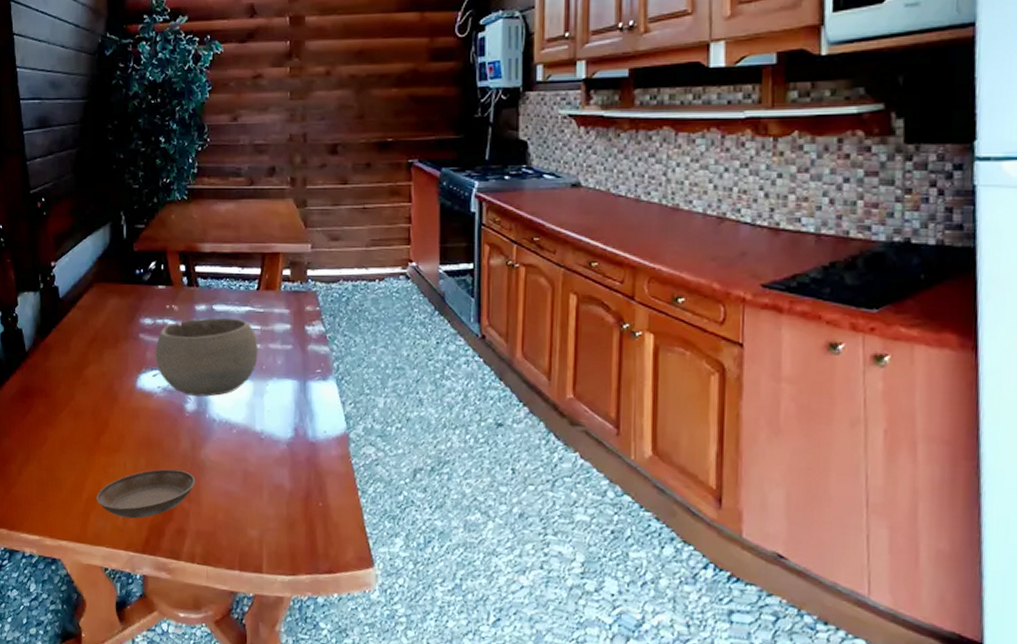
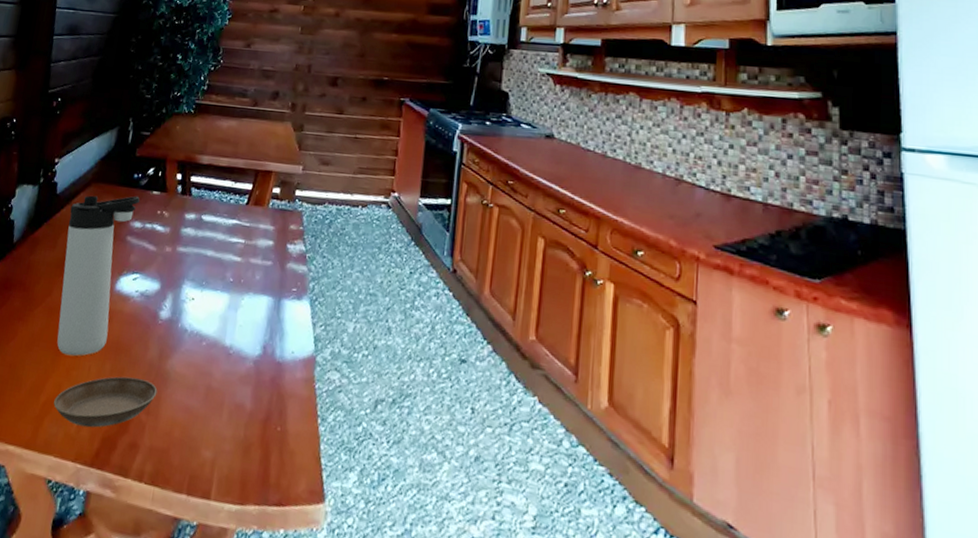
thermos bottle: none [77,292,147,455] -> present [57,195,140,356]
bowl: present [155,317,258,397] -> none [138,226,240,306]

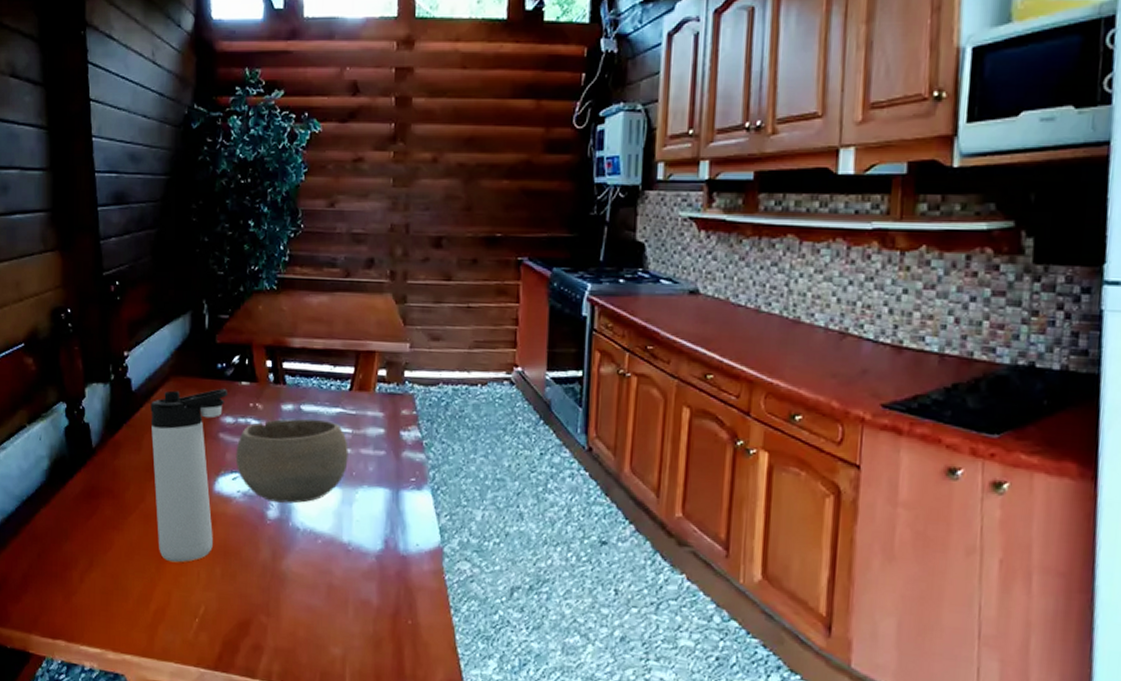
saucer: present [53,376,158,428] -> none [166,580,275,633]
bowl: none [138,226,240,306] -> present [235,418,349,504]

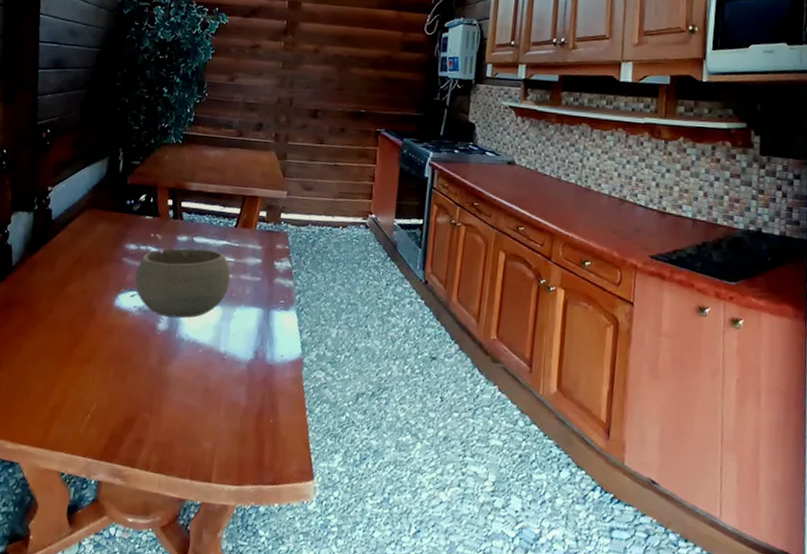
thermos bottle: present [150,388,229,563] -> none [61,220,134,366]

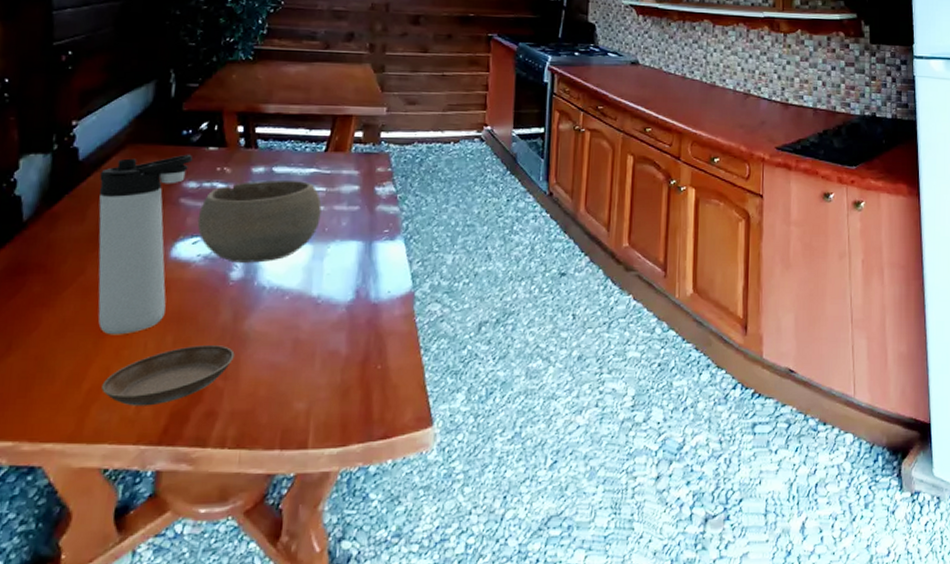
thermos bottle: none [61,220,134,366] -> present [97,154,193,335]
saucer: none [62,381,159,427] -> present [101,345,235,406]

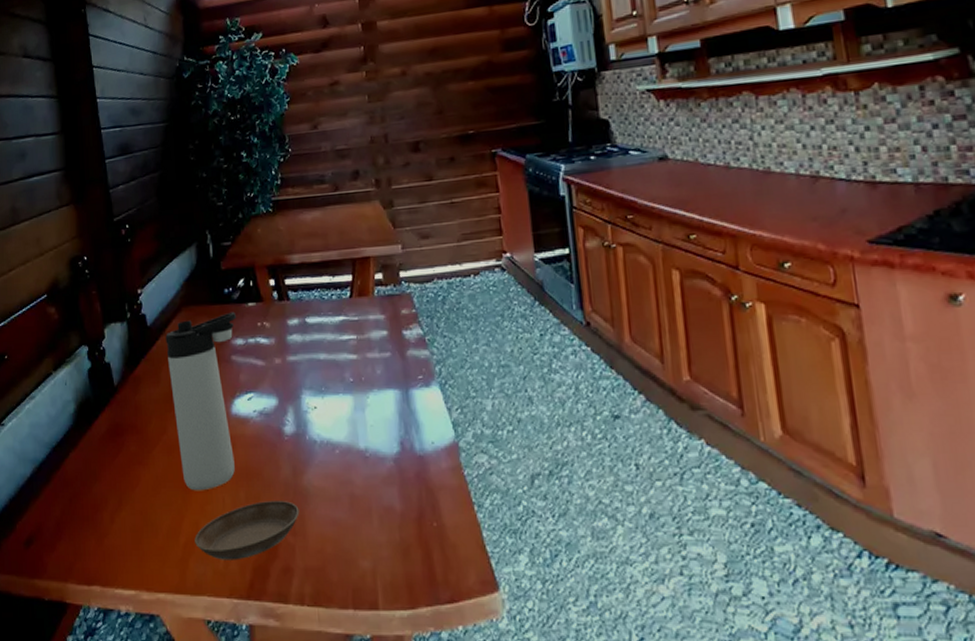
bowl: present [197,179,322,263] -> none [248,329,356,417]

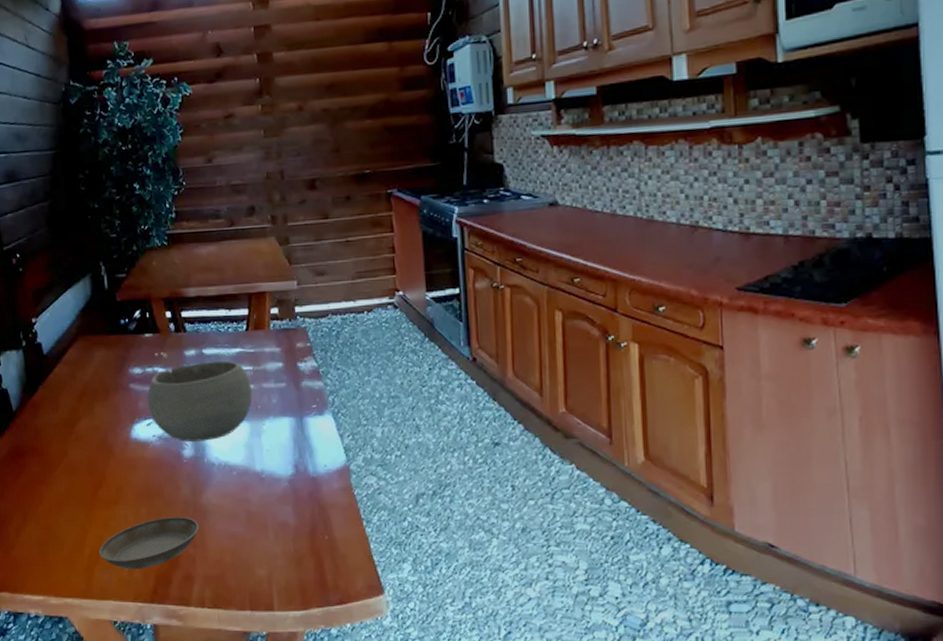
thermos bottle: present [165,311,237,491] -> none [62,342,136,508]
bowl: none [248,329,356,417] -> present [147,360,253,442]

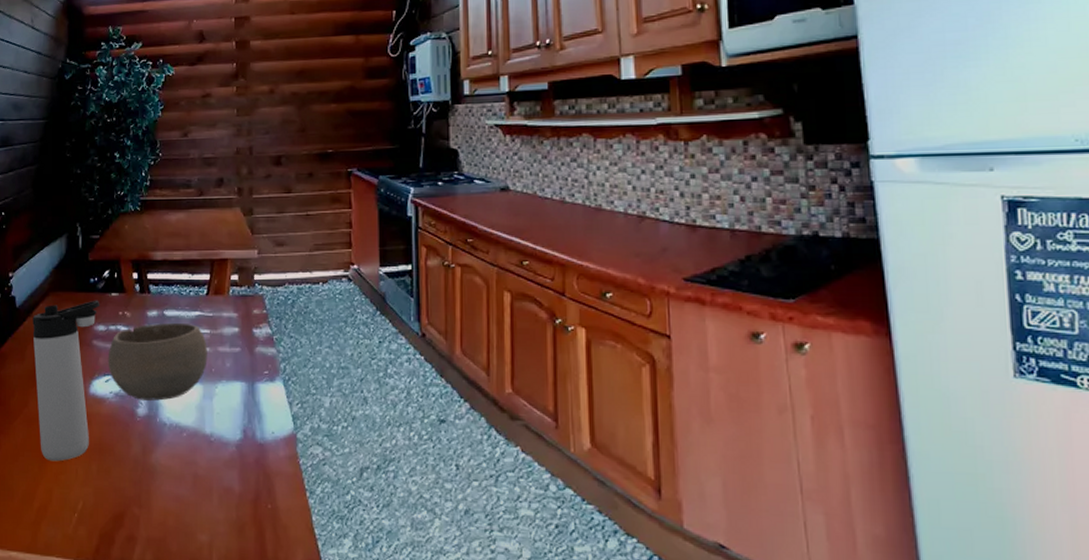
thermos bottle: none [62,342,136,508] -> present [32,300,100,462]
saucer: present [99,517,199,569] -> none [48,475,146,527]

